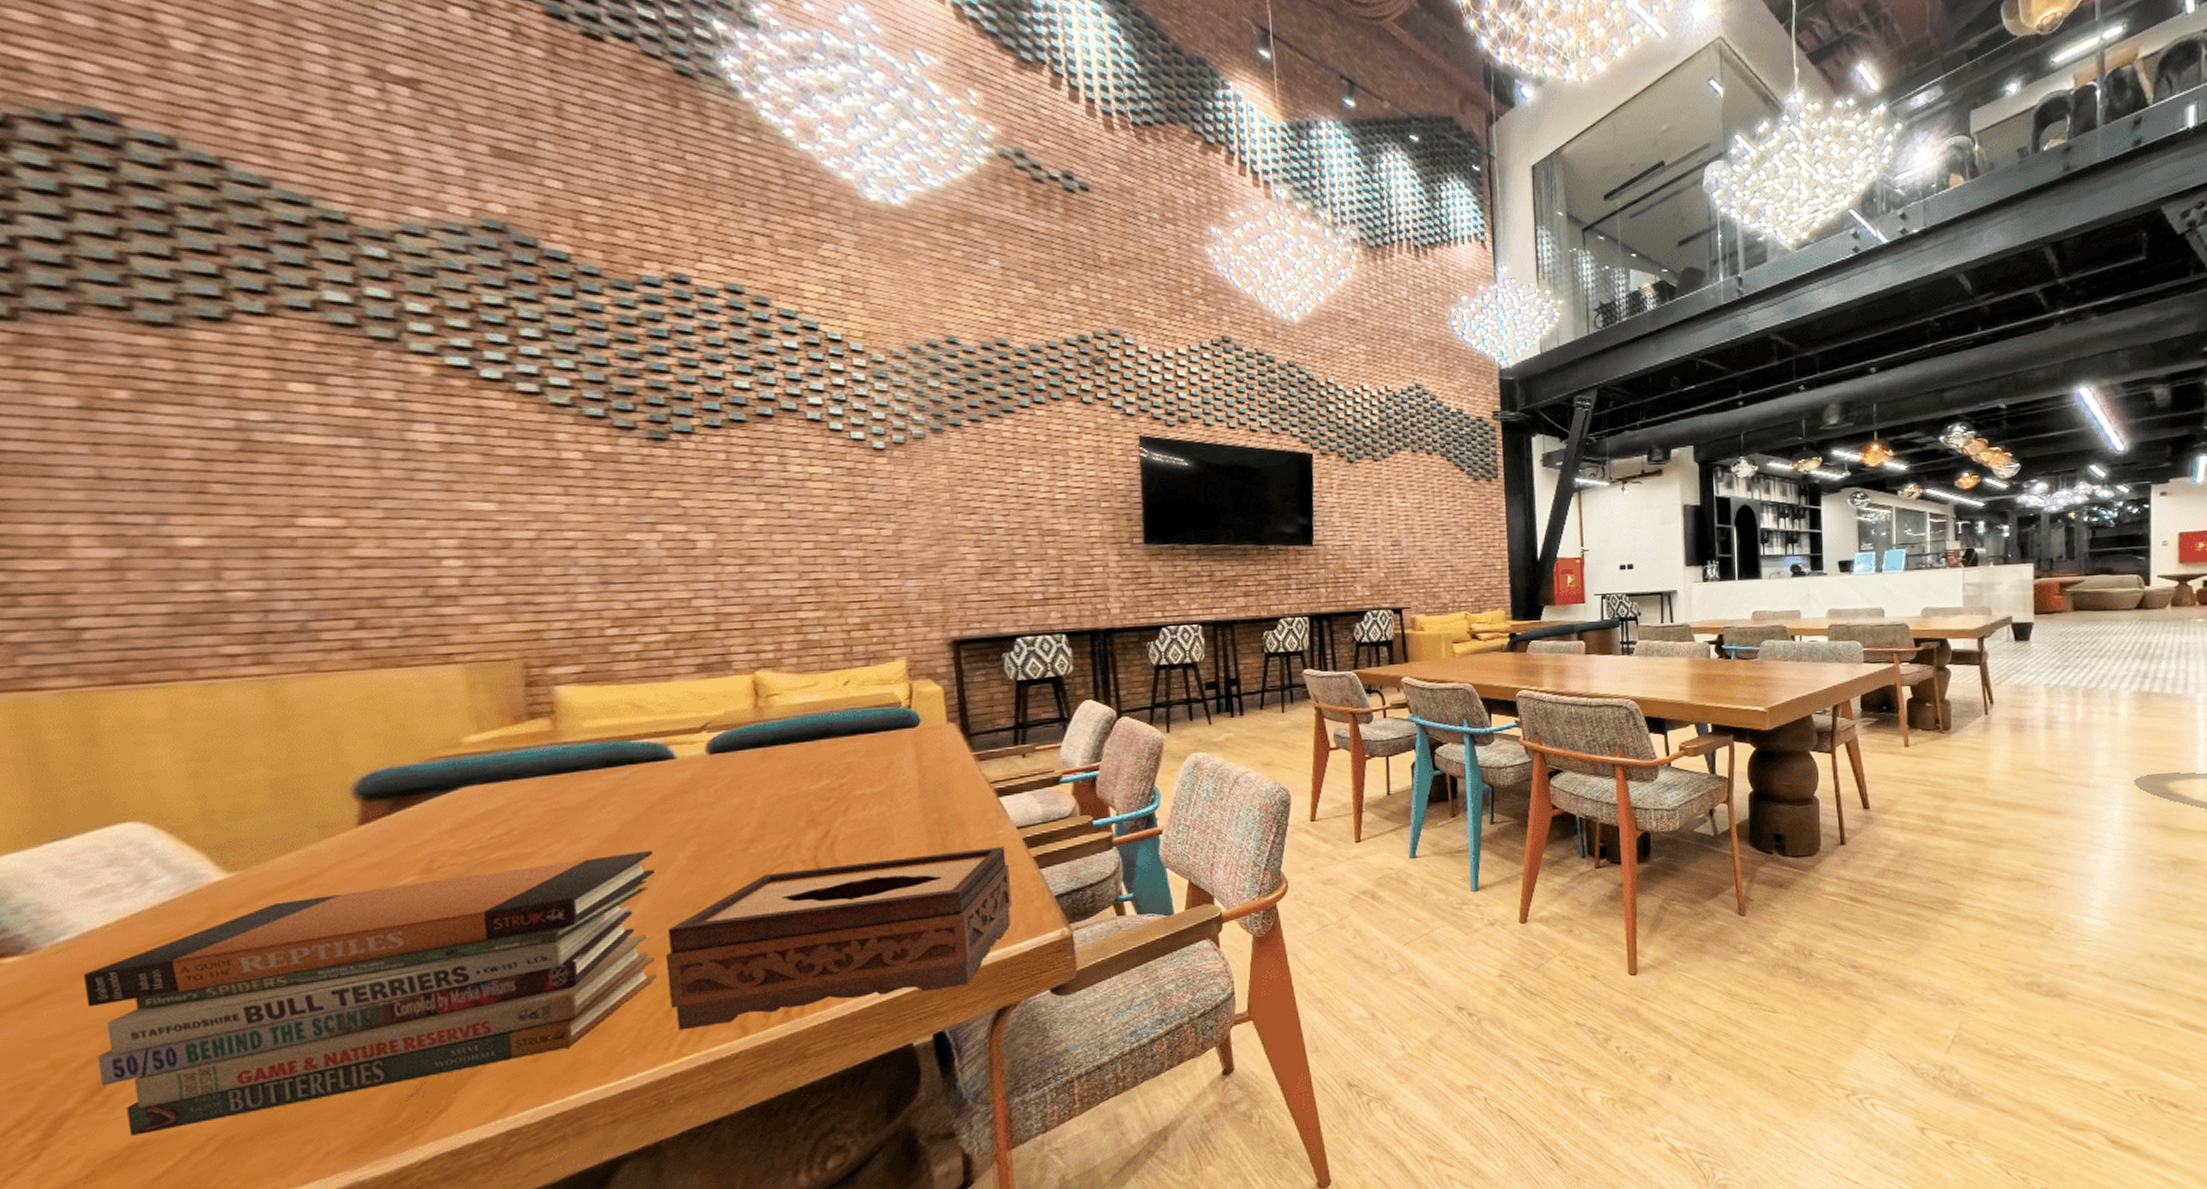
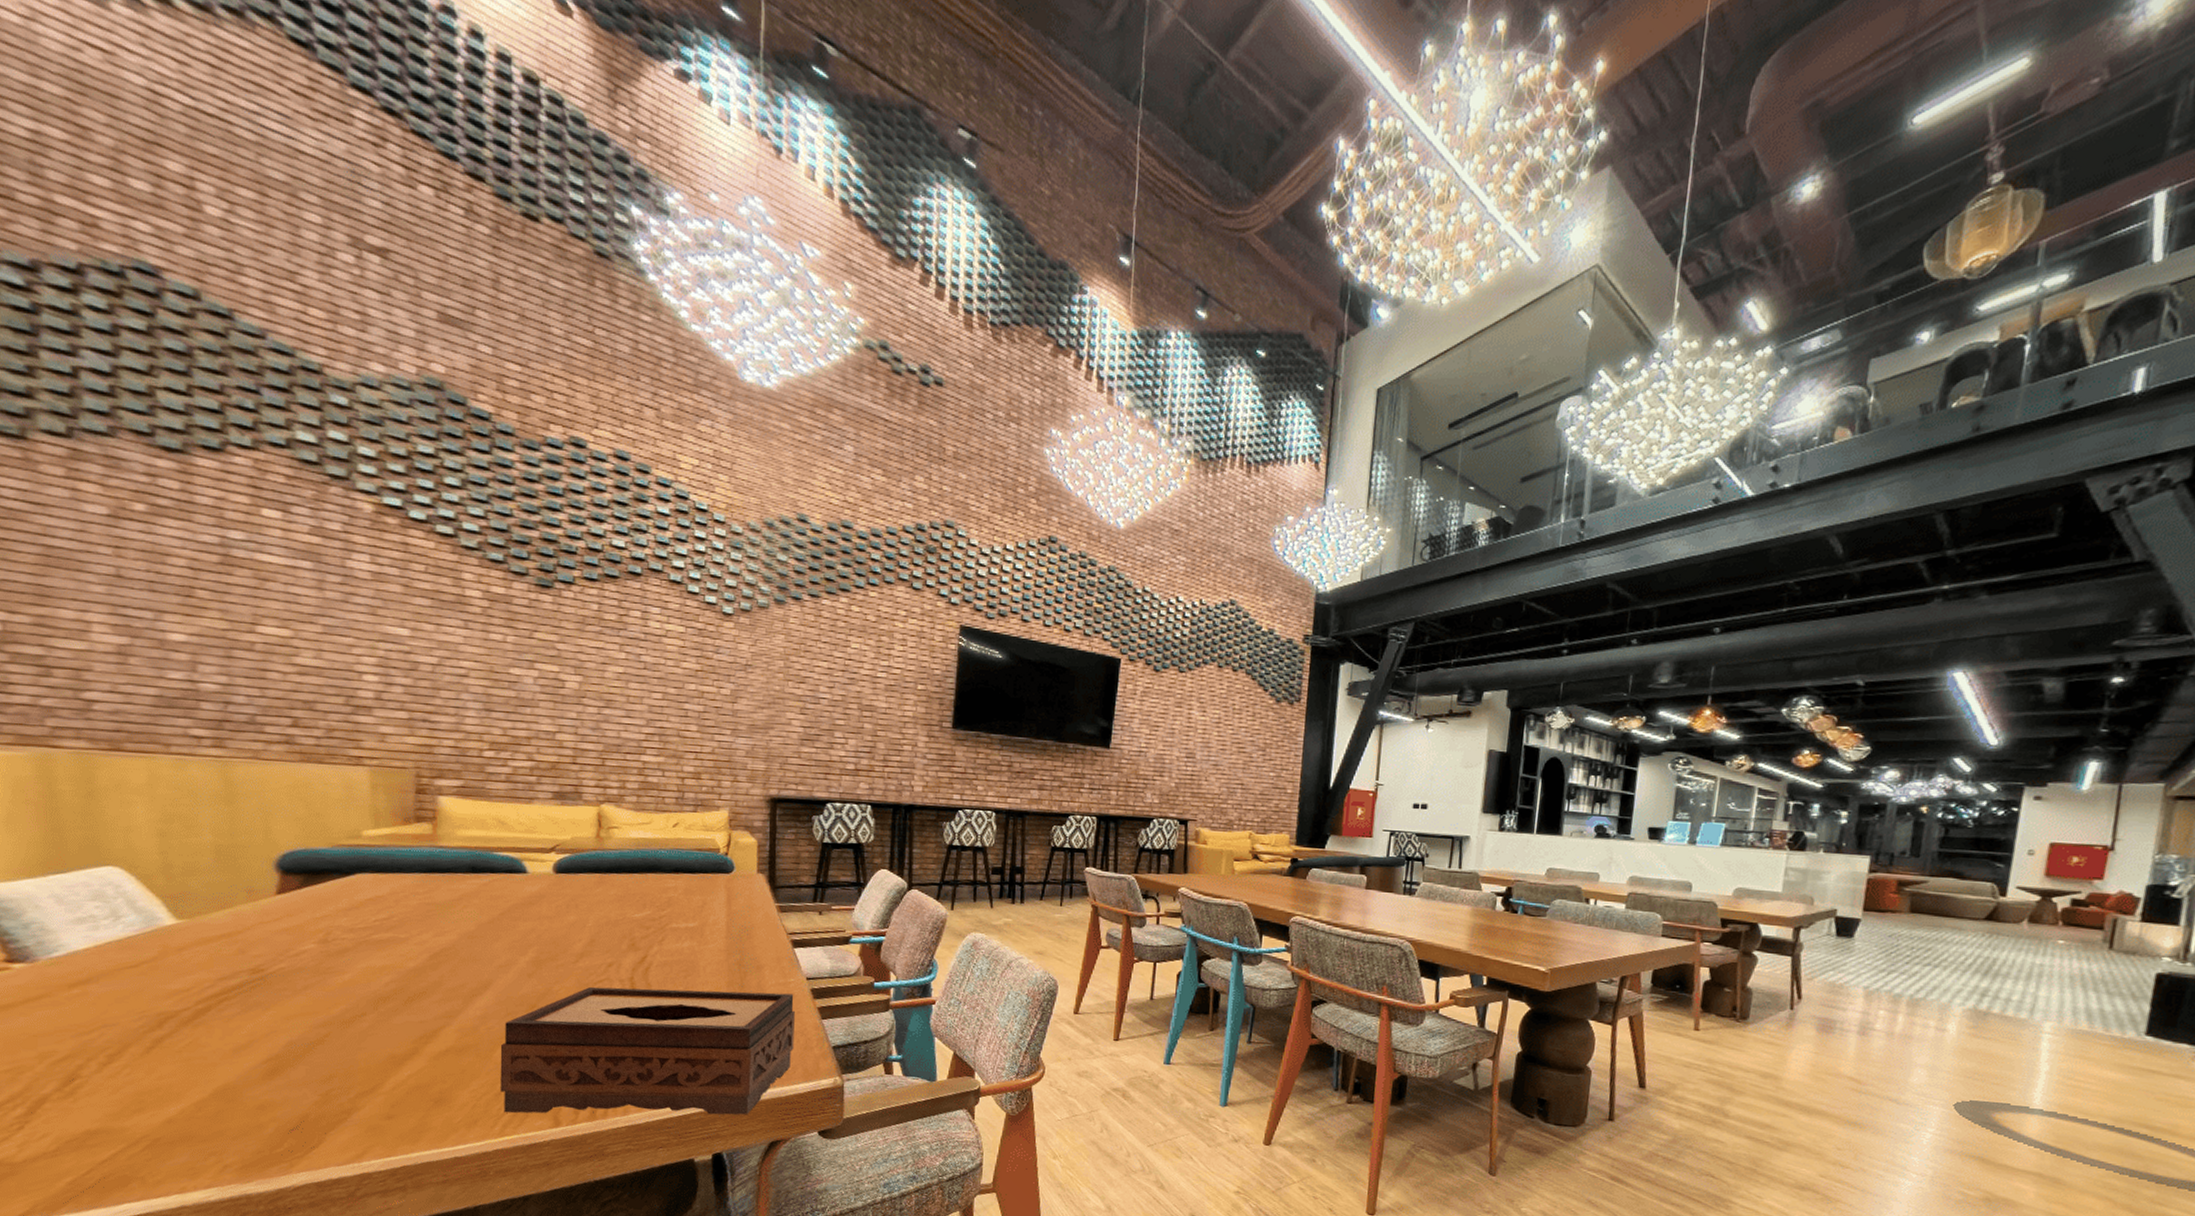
book stack: present [83,850,658,1135] -> none [67,950,500,1125]

